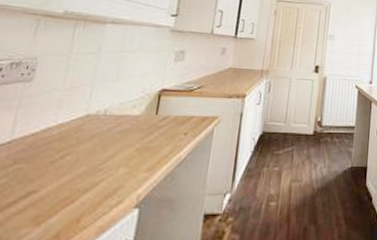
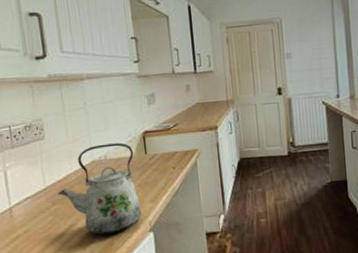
kettle: none [25,97,143,209] -> present [58,142,142,235]

